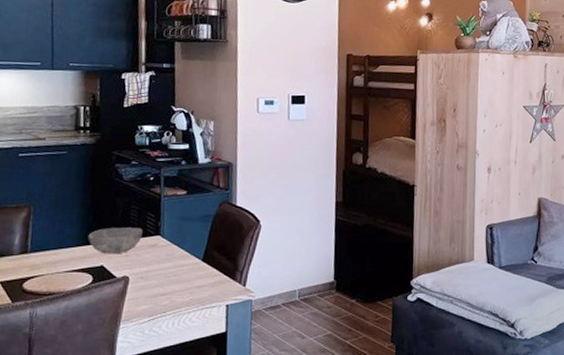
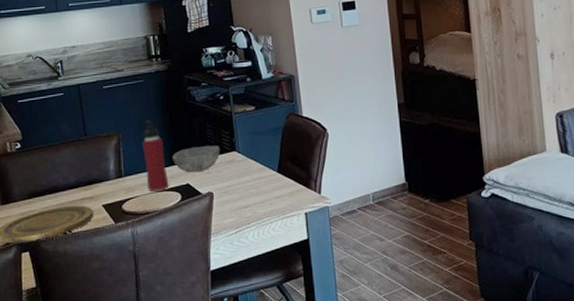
water bottle: none [55,194,80,271] -> present [142,119,168,191]

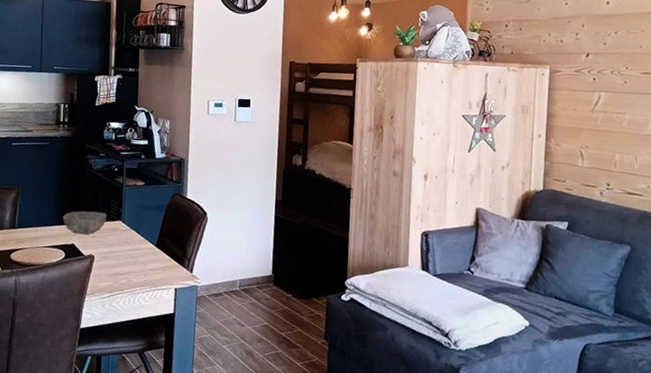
water bottle: present [142,119,168,191] -> none [36,179,57,247]

